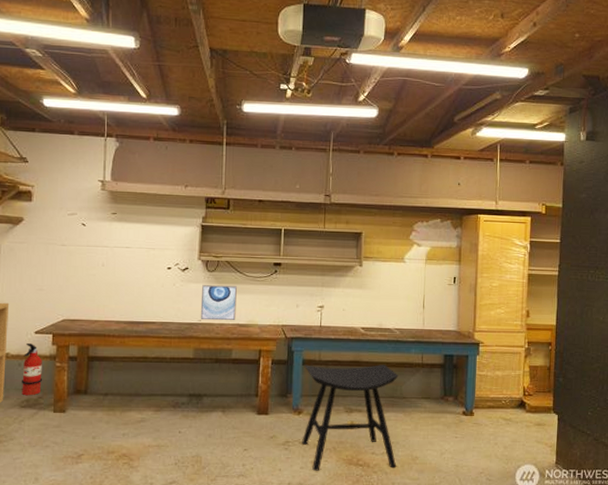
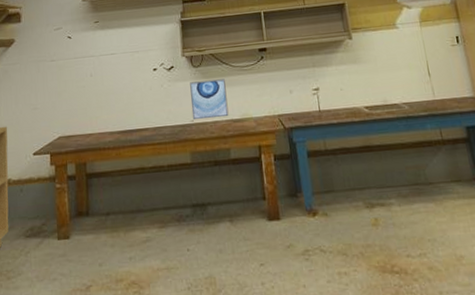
fire extinguisher: present [21,344,43,396] -> none [24,166,45,224]
stool: present [302,364,398,471] -> none [310,146,440,285]

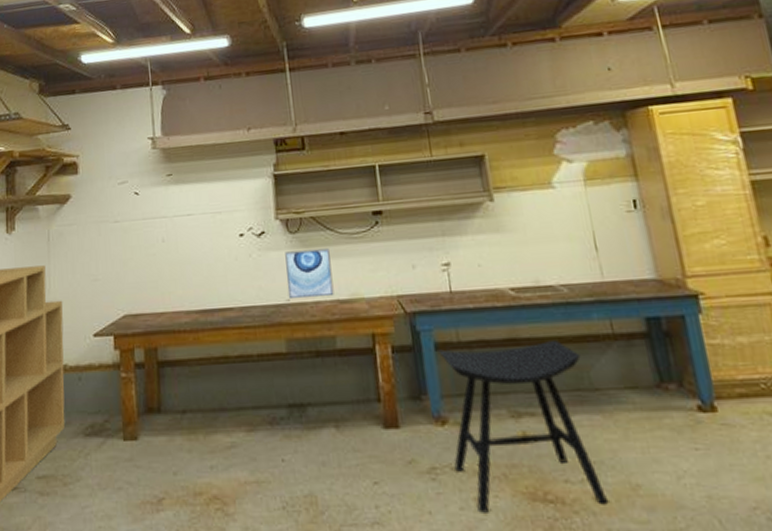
stool: none [310,146,440,285] -> present [438,341,609,513]

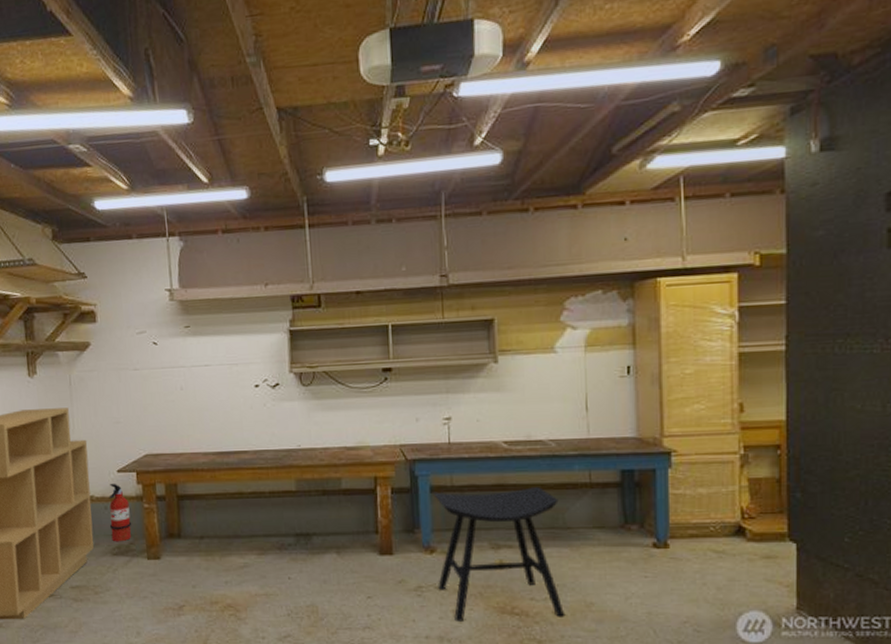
fire extinguisher: none [82,350,108,420] -> present [109,484,132,542]
wall art: present [285,248,334,300] -> none [298,401,342,445]

